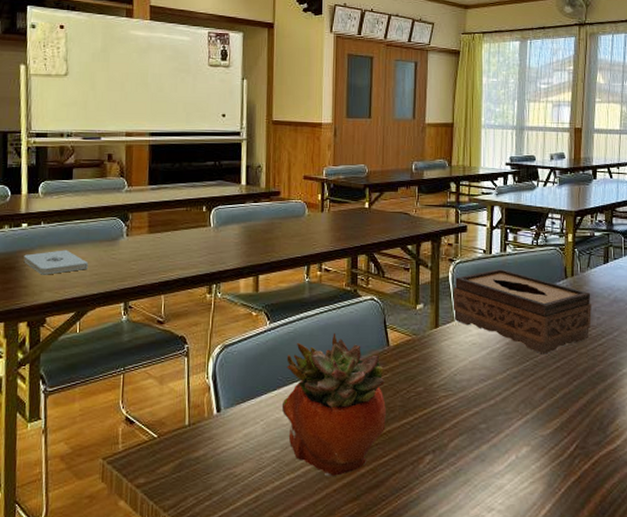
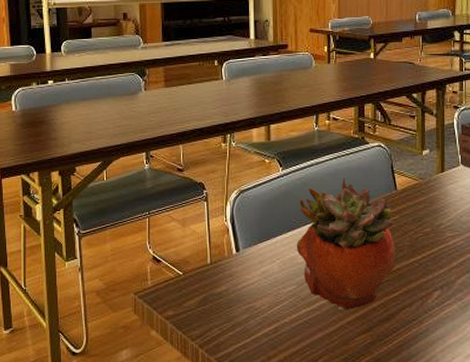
notepad: present [24,250,89,275] -> none [52,104,111,128]

